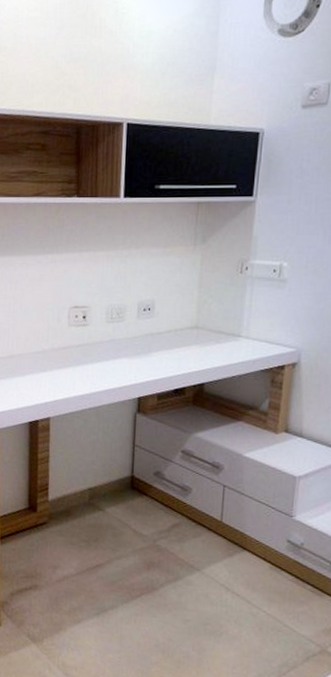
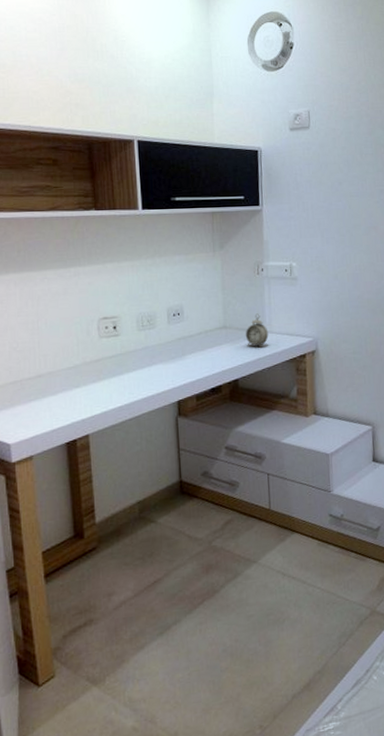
alarm clock: none [217,316,245,353] -> present [245,313,269,348]

